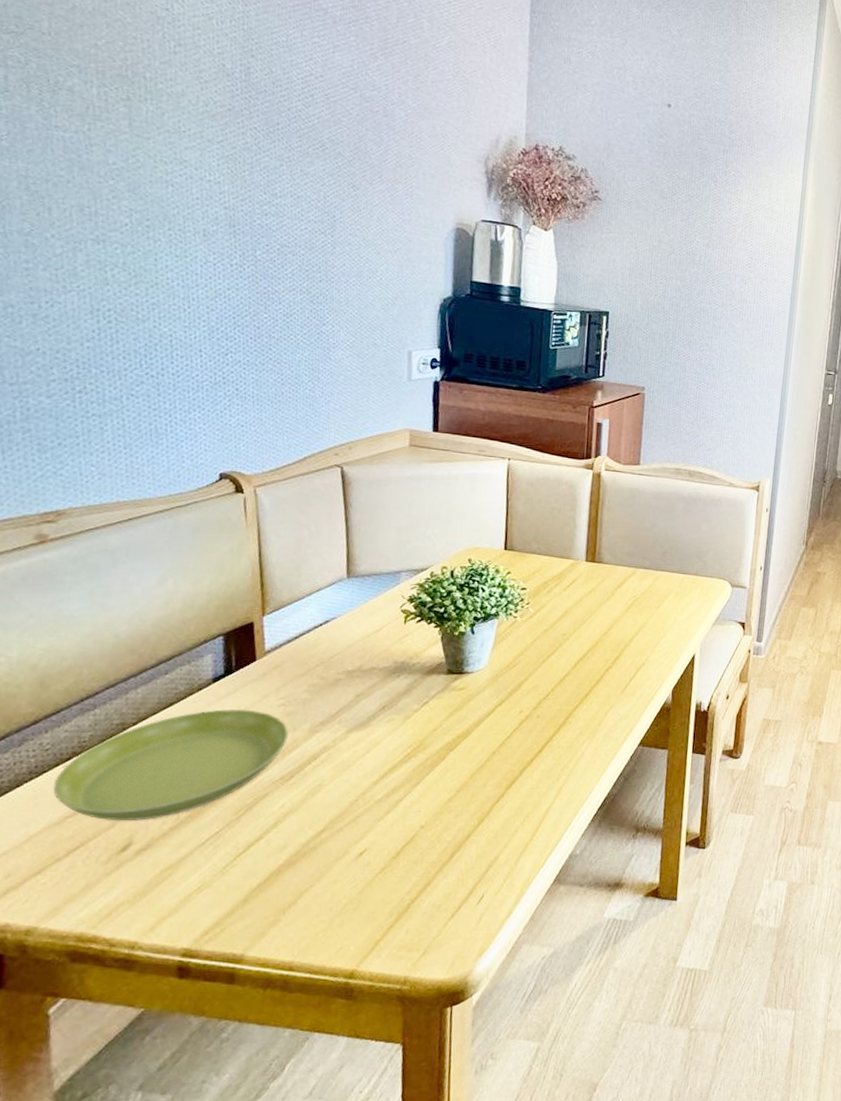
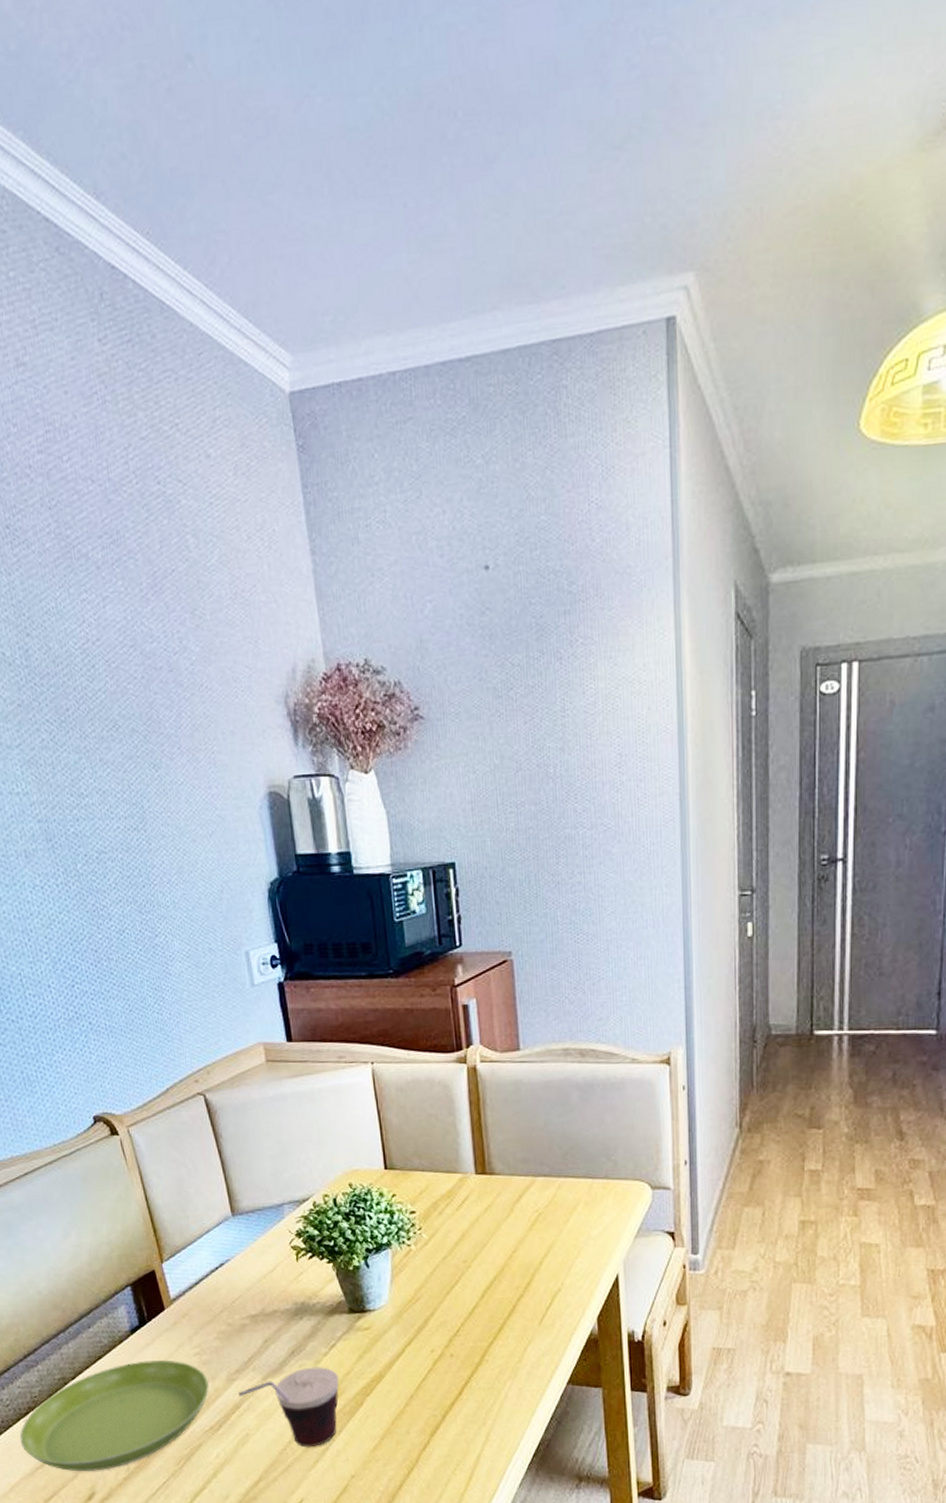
cup: none [319,722,426,799] -> present [239,1367,340,1448]

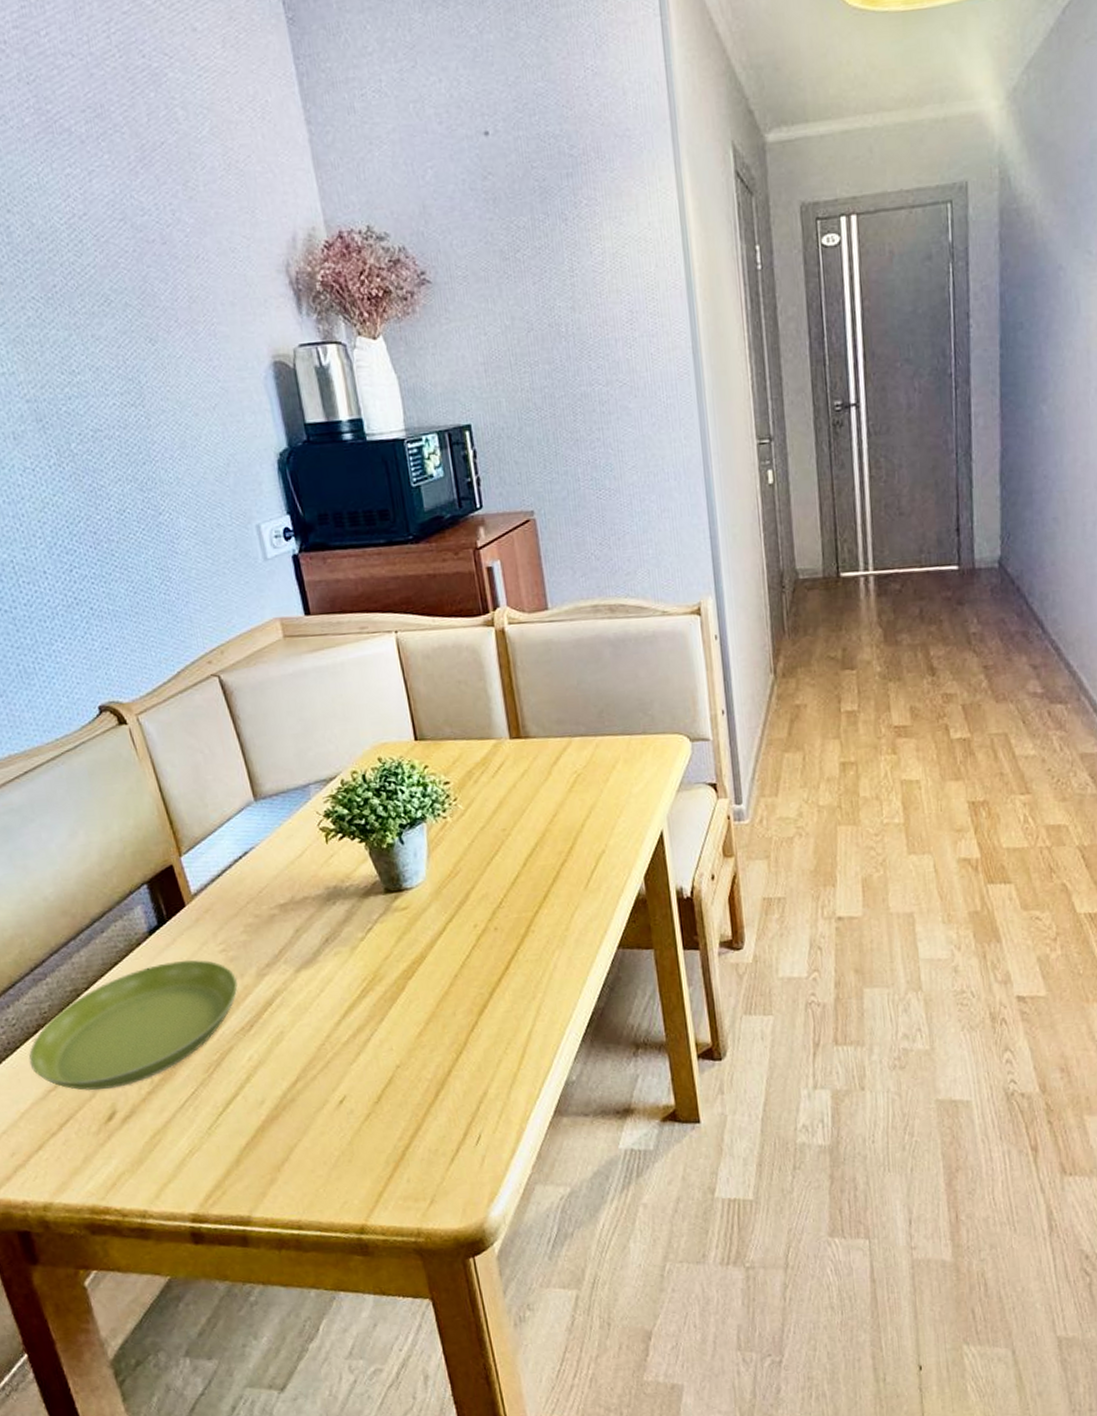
cup: present [239,1367,340,1448] -> none [270,952,379,1041]

